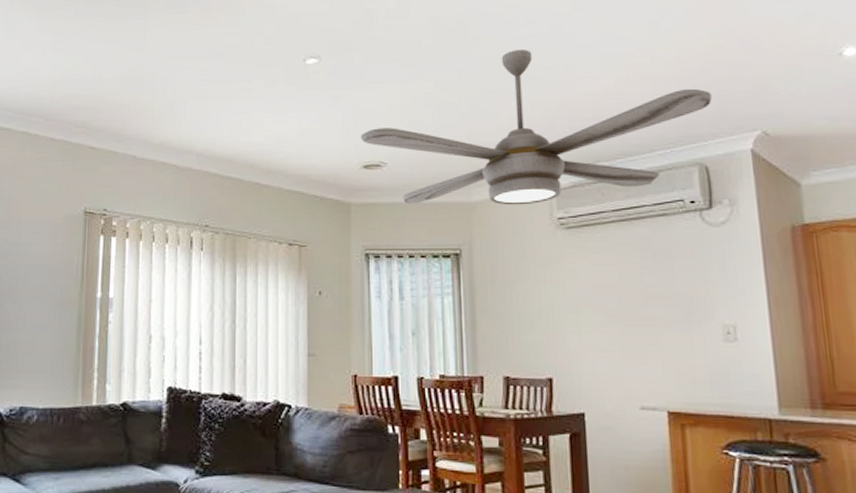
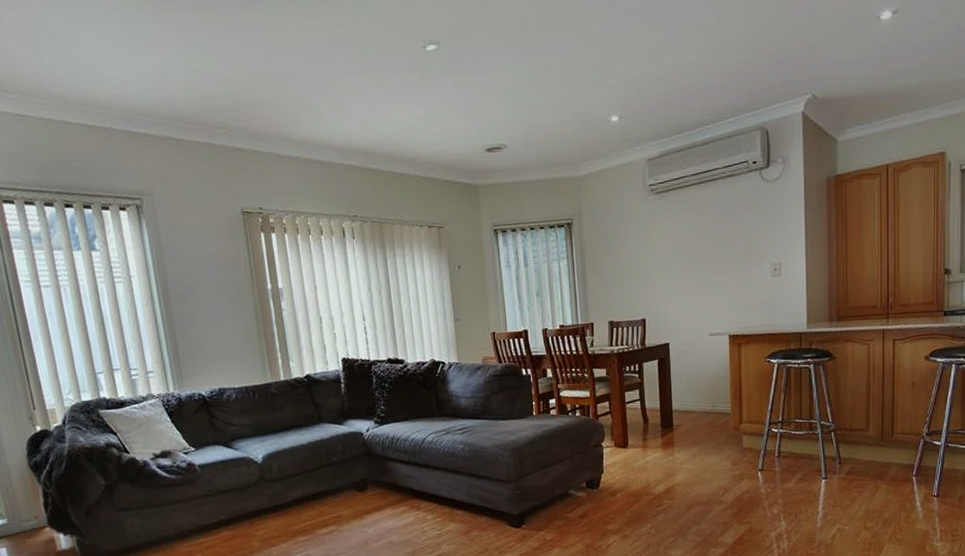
ceiling fan: present [360,48,712,206] -> none [481,25,774,182]

